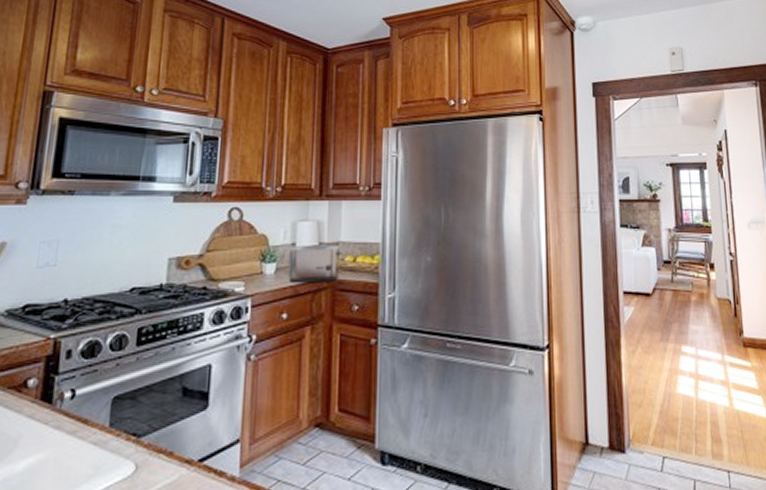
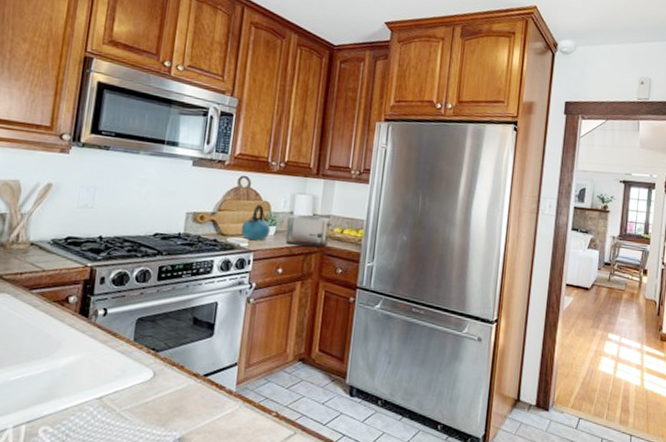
kettle: none [234,239,270,283] -> present [240,205,270,241]

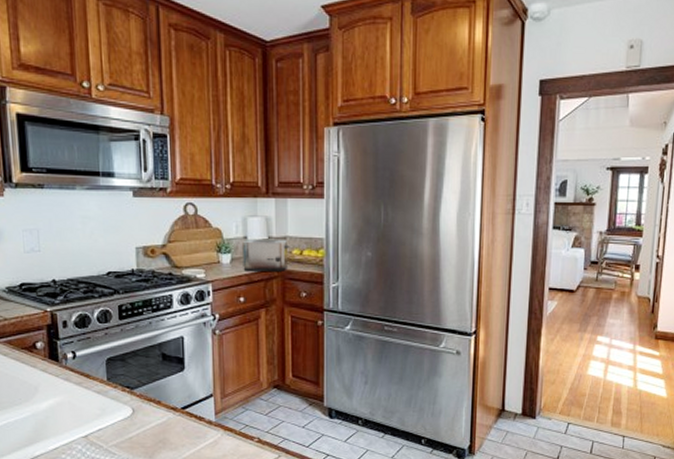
kettle: present [240,205,270,241] -> none [195,232,225,271]

